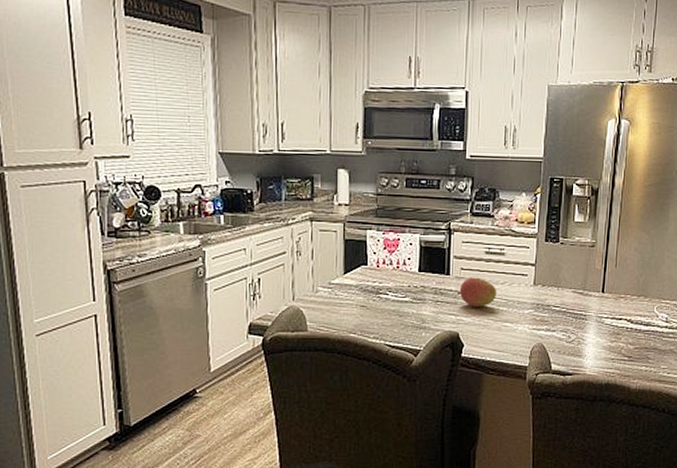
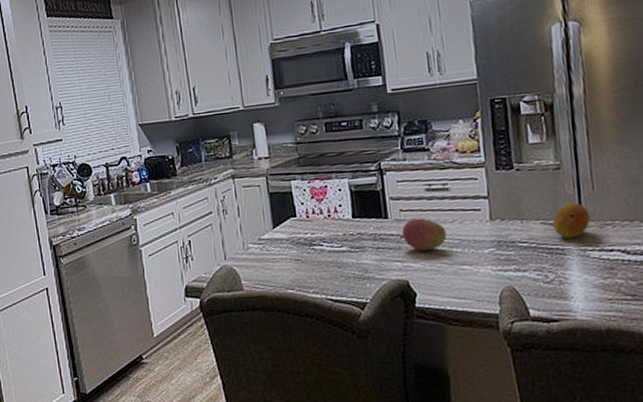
fruit: none [581,276,610,307] -> present [552,202,590,239]

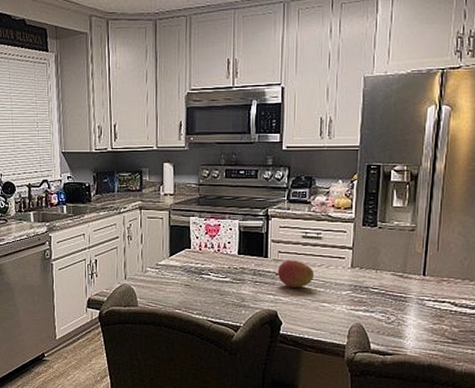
fruit: present [552,202,590,239] -> none [401,260,431,289]

